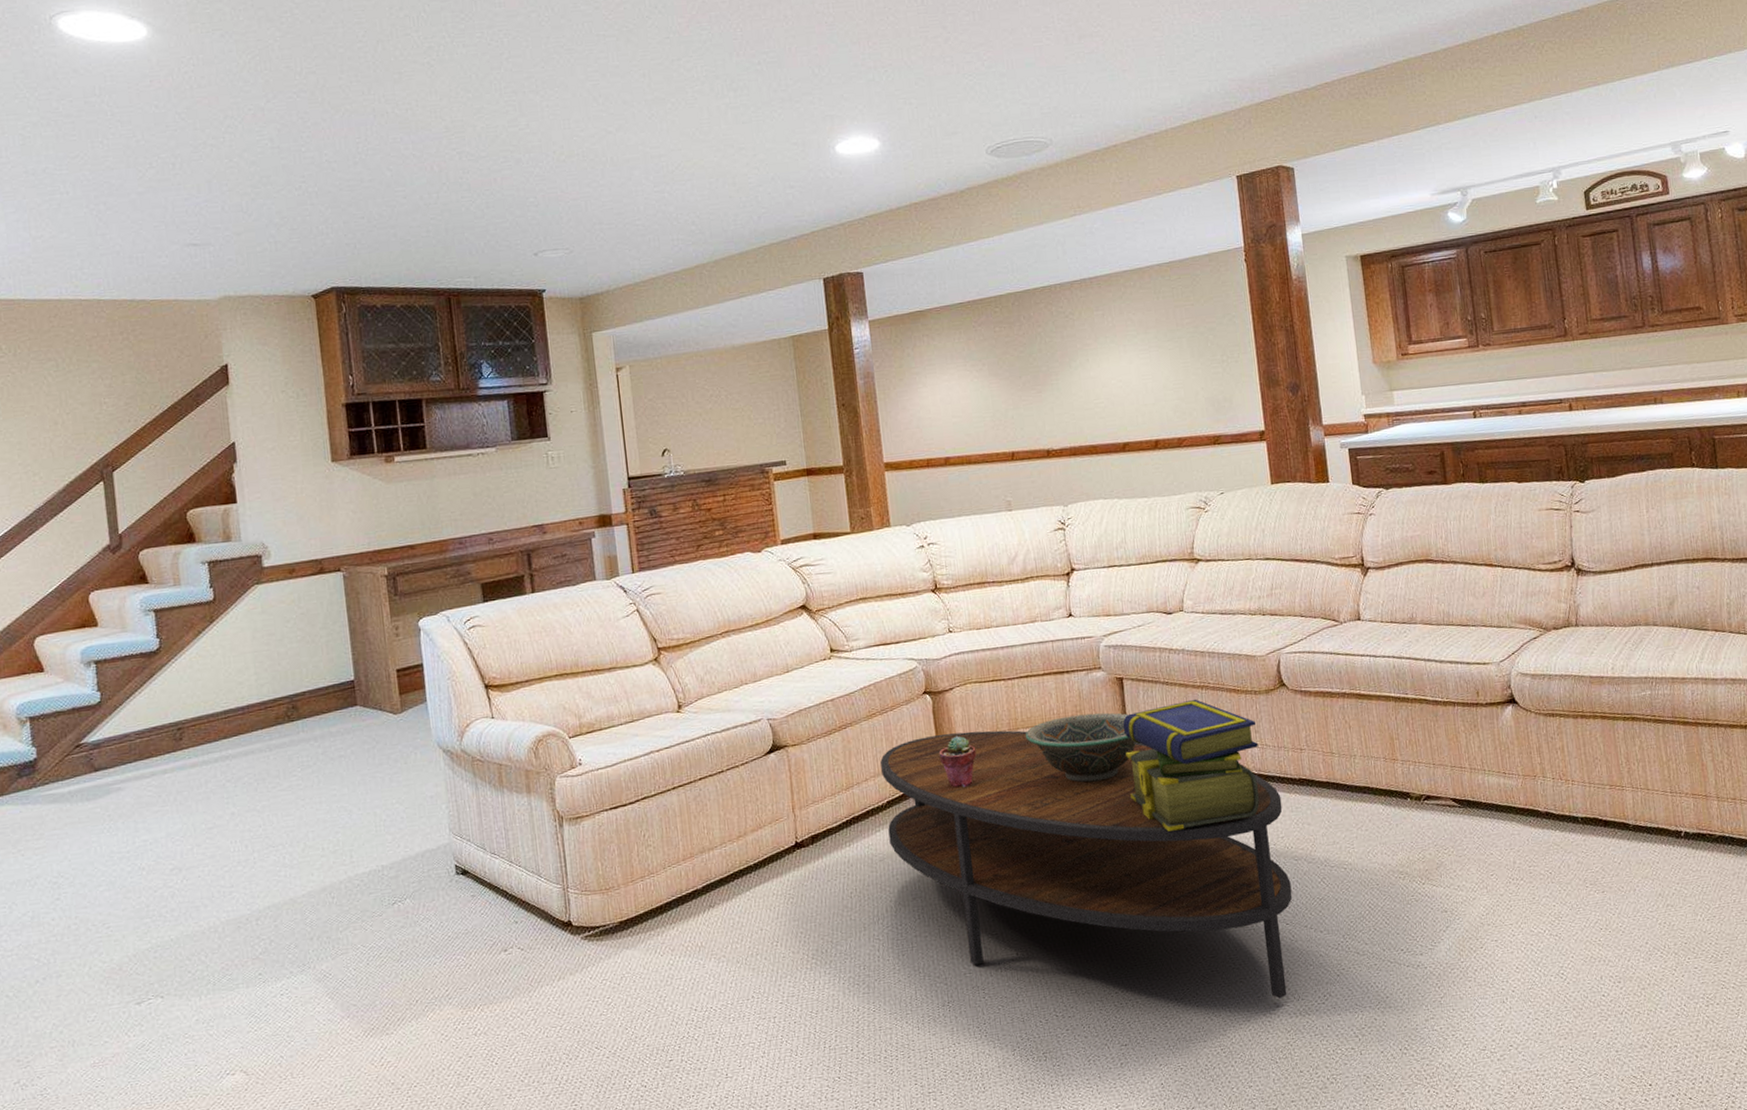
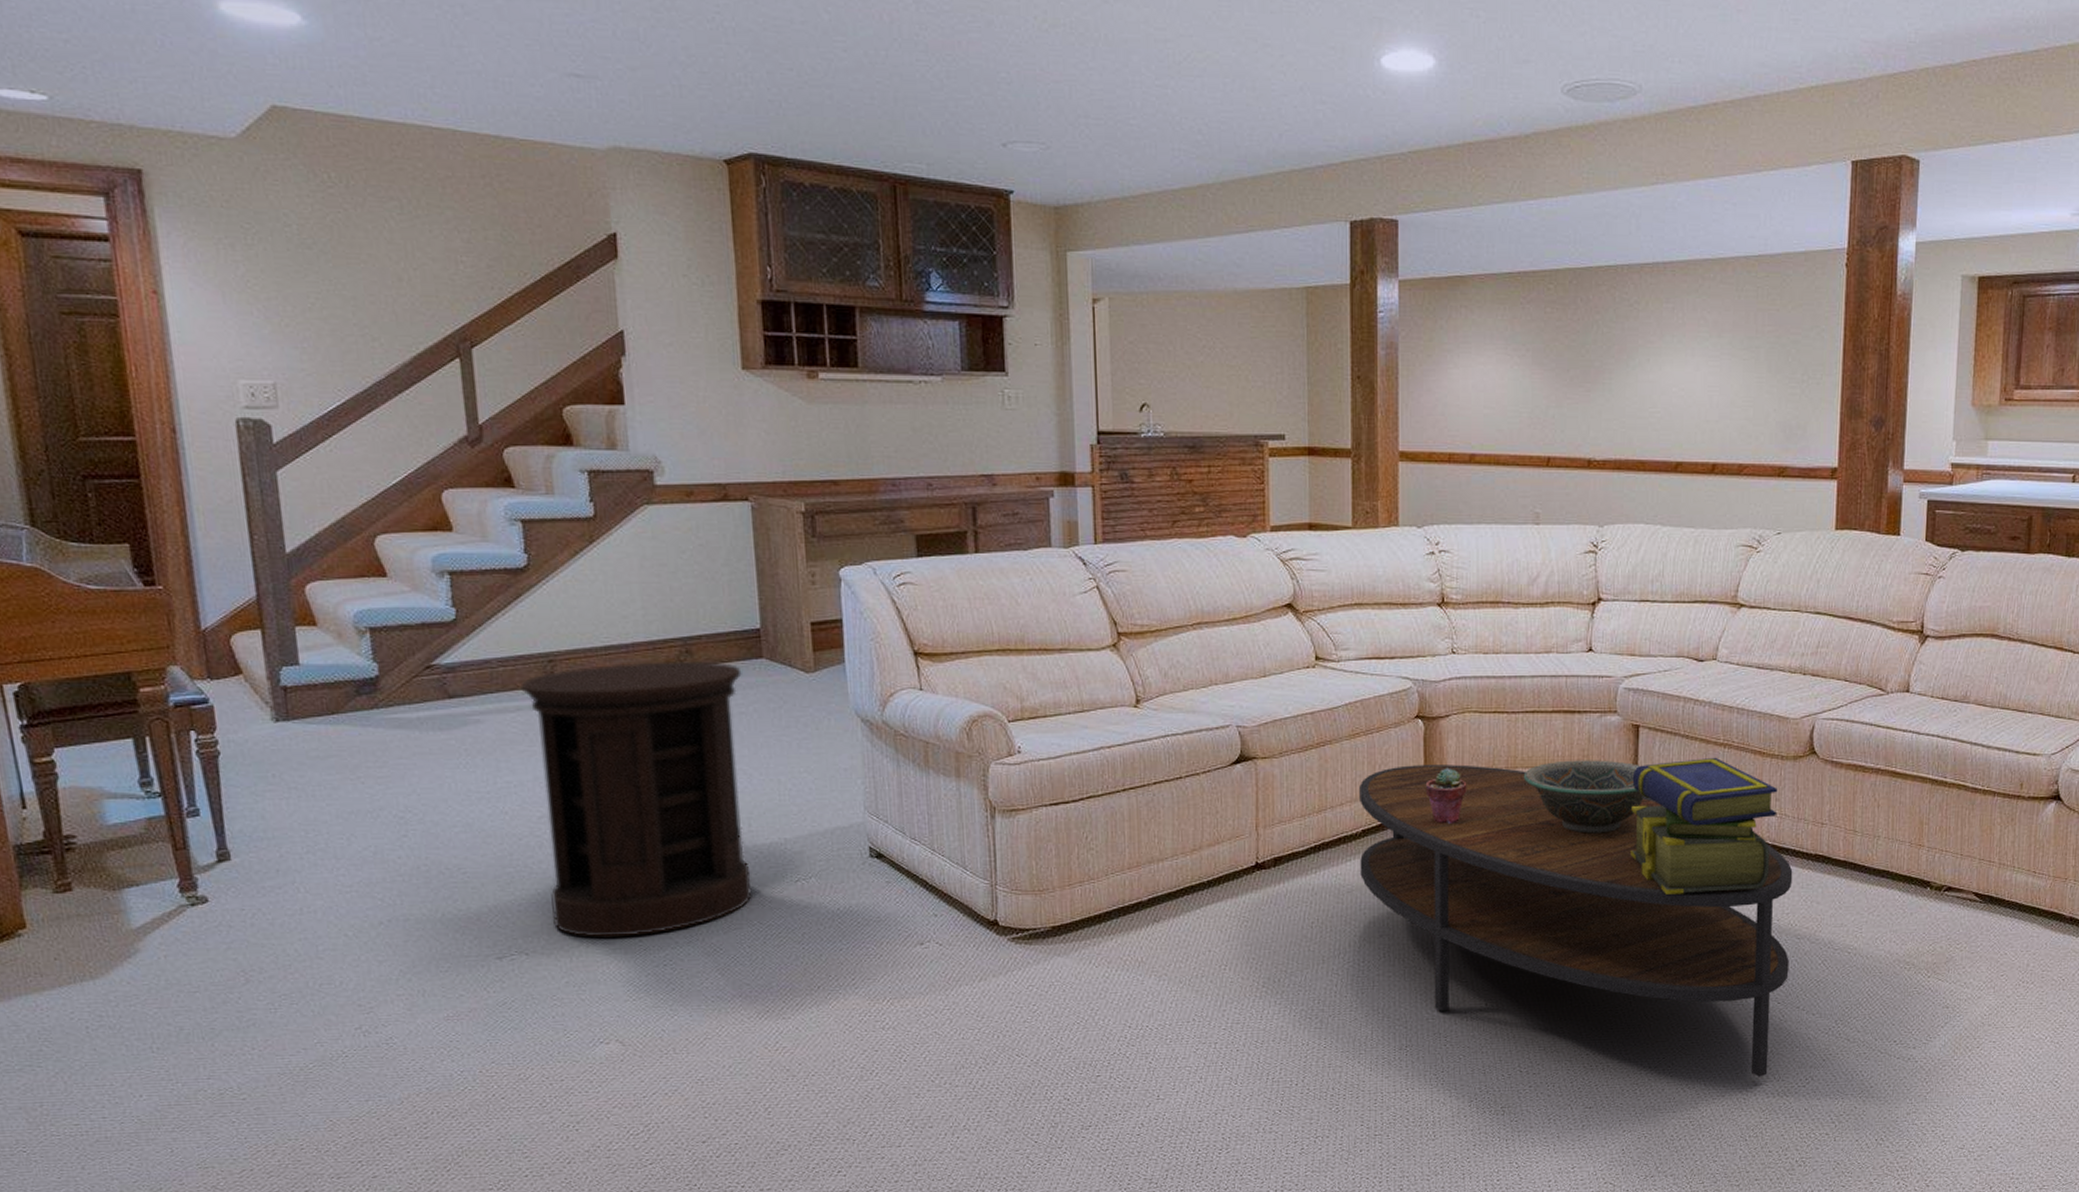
side table: none [154,714,356,975] -> present [520,661,752,937]

